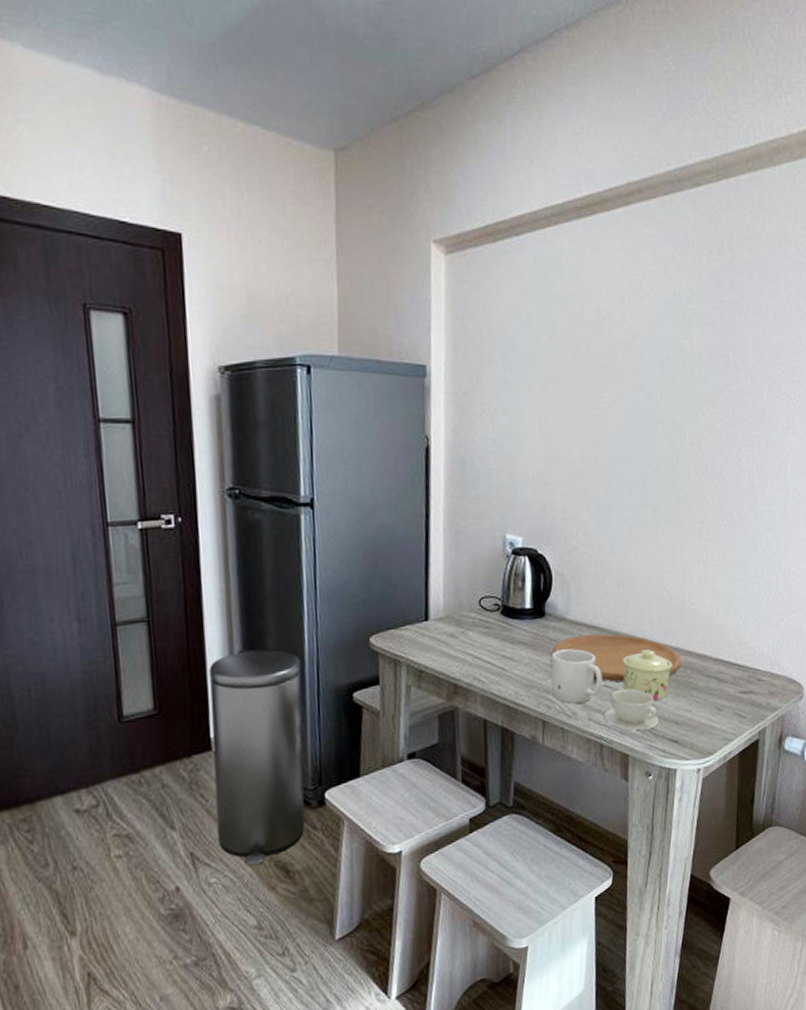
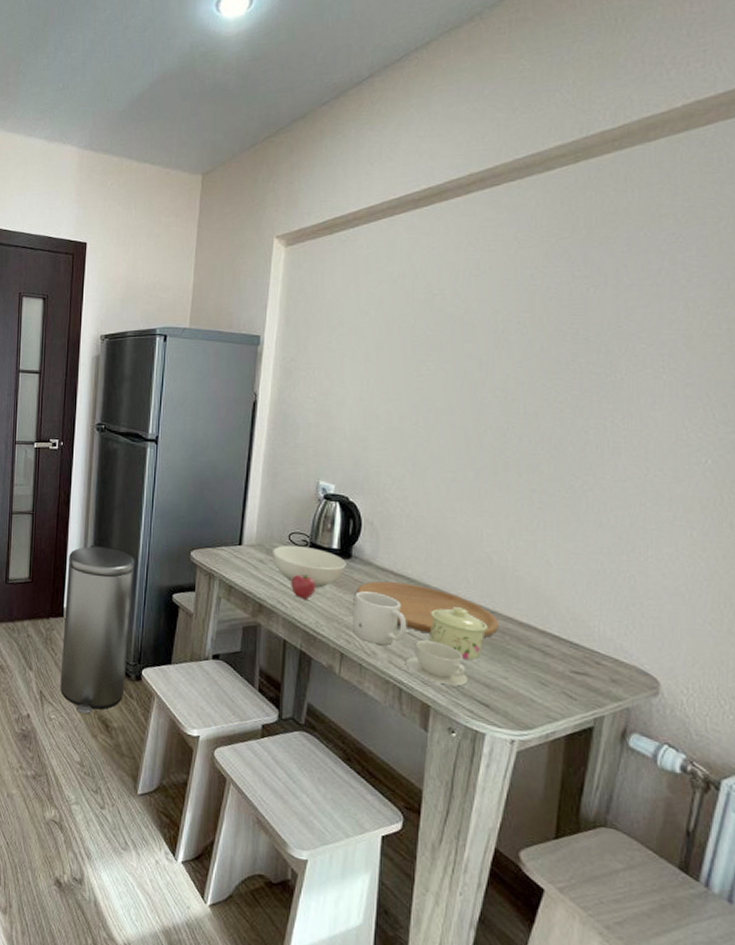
bowl: none [463,611,541,655] -> present [273,545,346,588]
fruit: none [486,641,512,671] -> present [291,573,316,600]

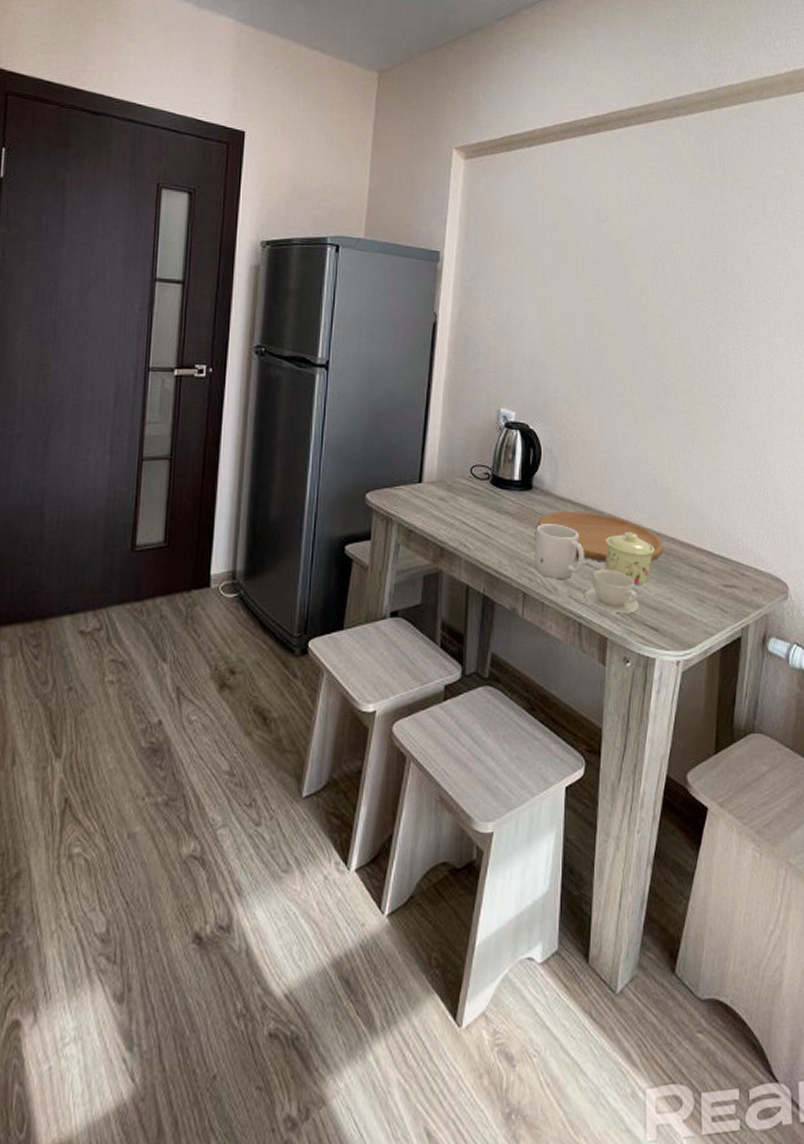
pedal bin: present [60,544,135,715] -> none [204,493,301,708]
bowl: present [273,545,346,588] -> none [454,480,527,524]
fruit: present [291,573,316,600] -> none [473,509,498,538]

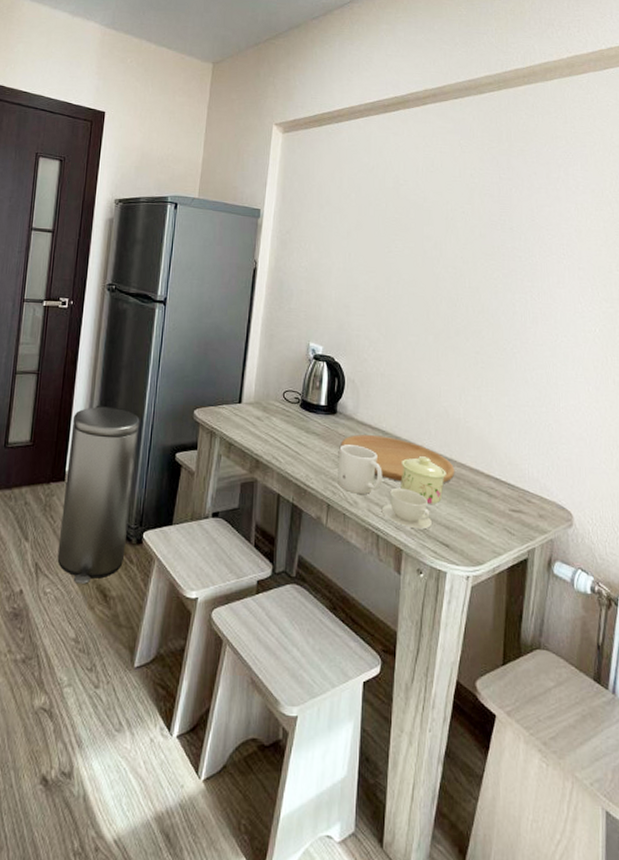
pedal bin: none [204,493,301,708] -> present [57,405,140,585]

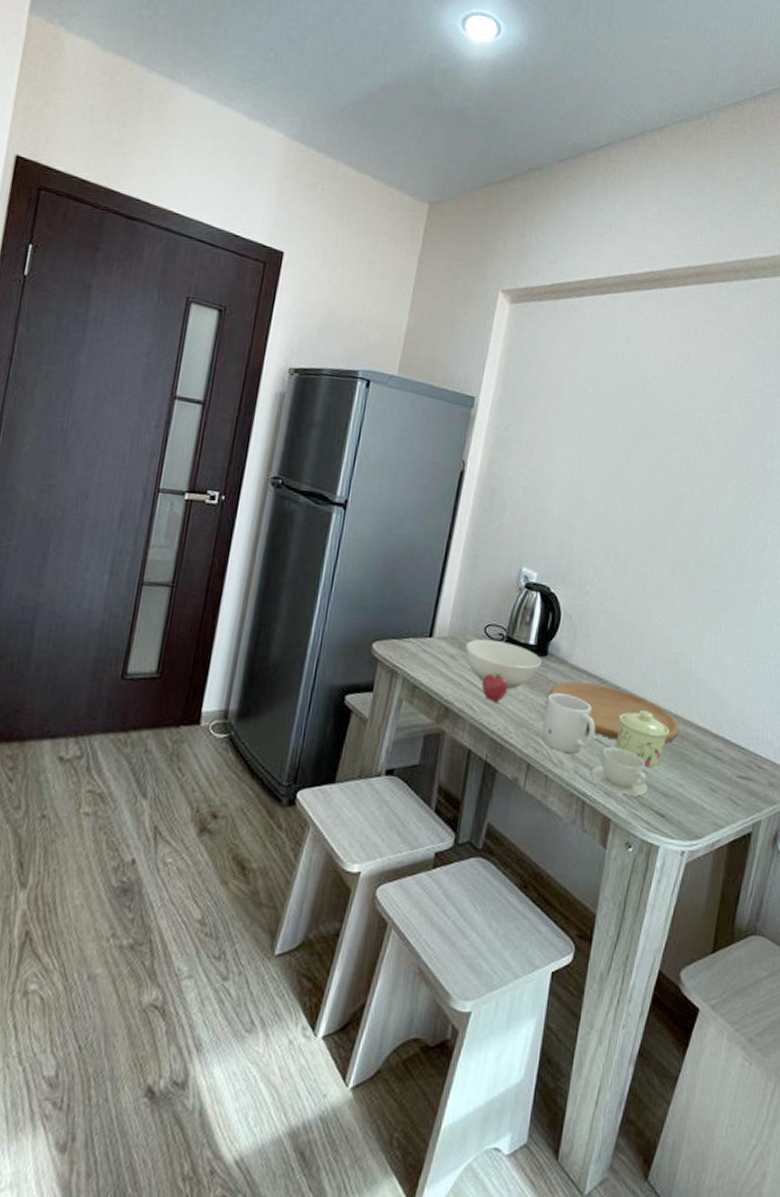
pedal bin: present [57,405,140,585] -> none [183,630,303,855]
bowl: none [269,403,332,443] -> present [465,639,542,689]
fruit: none [285,429,306,454] -> present [482,672,509,703]

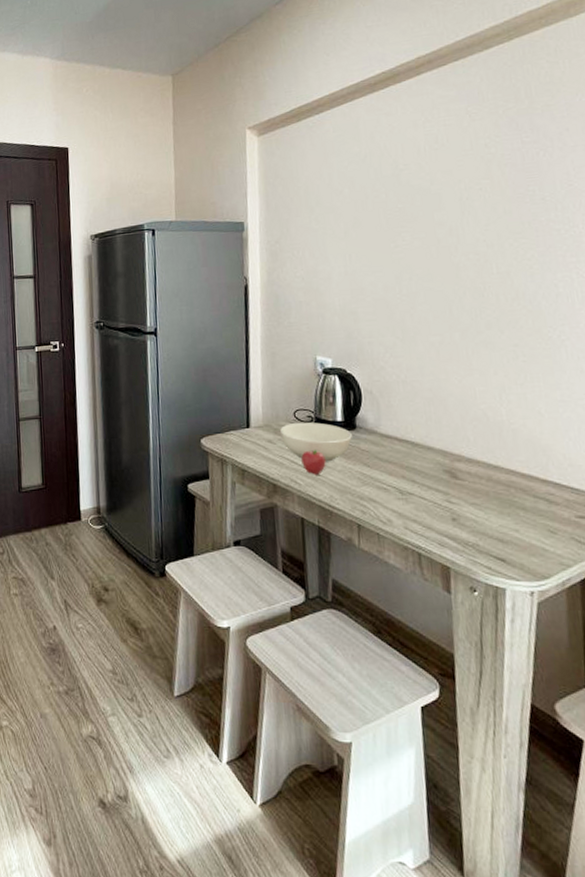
mug: present [542,693,596,753] -> none [364,460,418,511]
cutting board: present [549,681,680,743] -> none [365,447,504,495]
teacup: present [590,746,649,797] -> none [420,501,483,545]
sugar bowl: present [615,710,670,767] -> none [438,466,493,516]

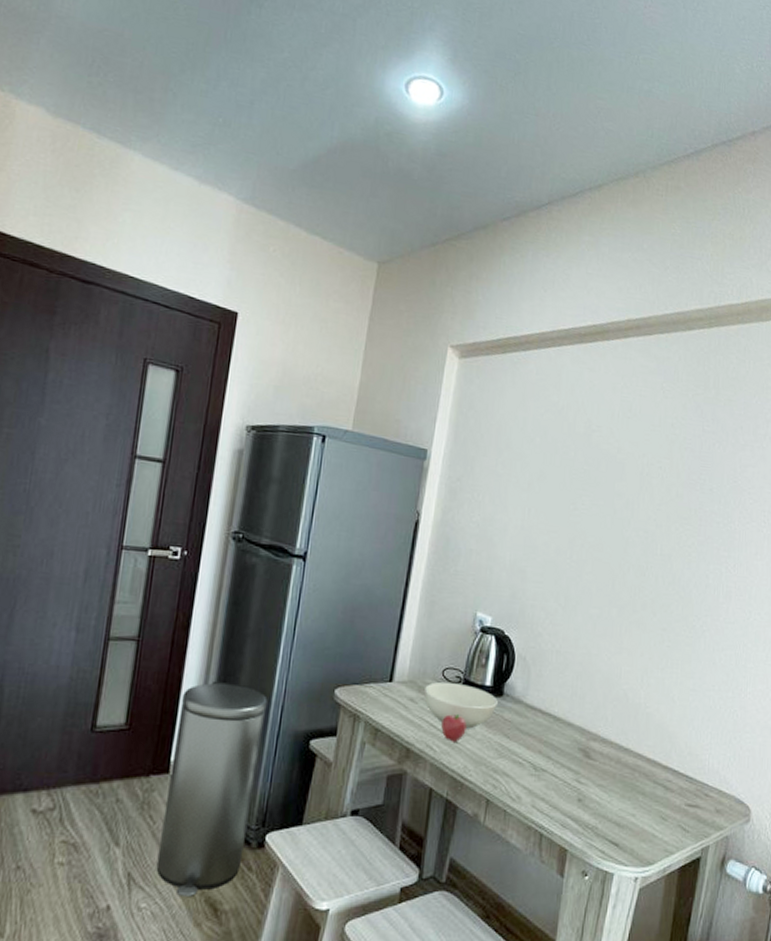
pedal bin: none [80,443,150,619] -> present [156,680,268,898]

